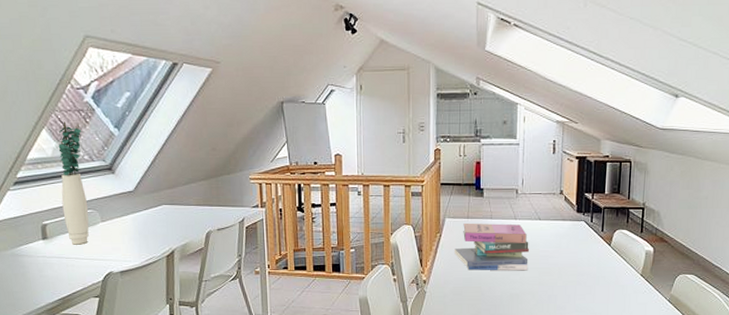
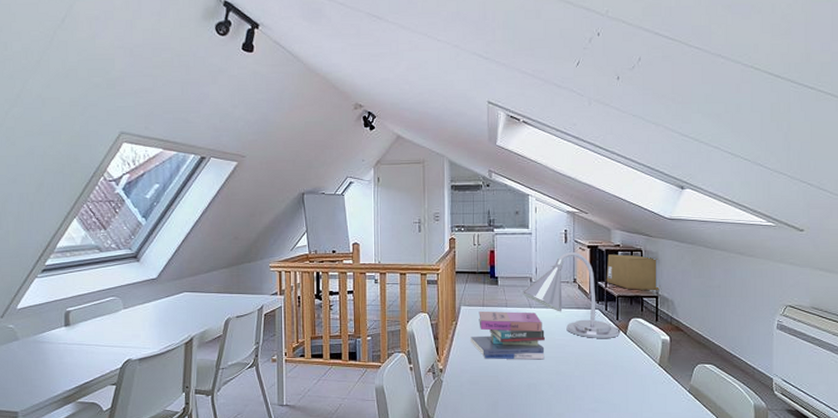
vase: present [58,121,89,245] -> none [86,211,112,332]
table lamp: none [507,163,605,250] -> present [522,252,621,338]
box: none [593,165,647,203] -> present [606,254,660,291]

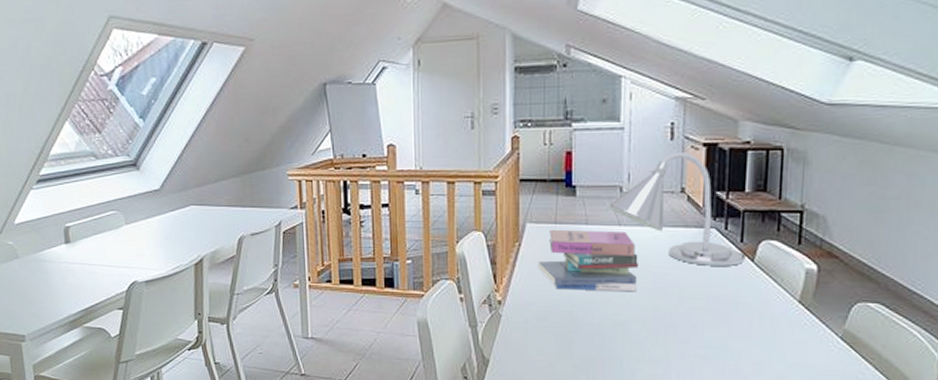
box: present [606,254,660,291] -> none [728,154,807,204]

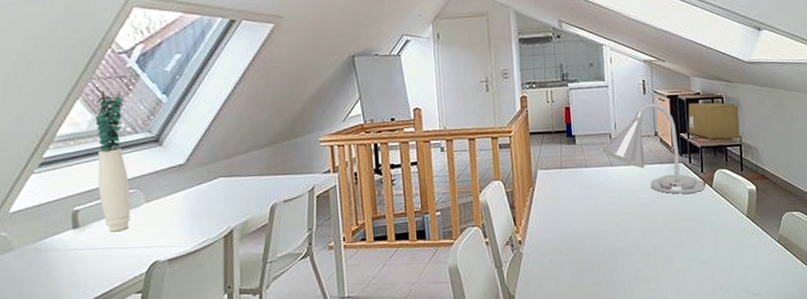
vase: none [81,112,113,250] -> present [95,90,131,232]
books: present [538,229,638,292] -> none [550,171,630,226]
box: none [728,154,807,204] -> present [688,102,743,140]

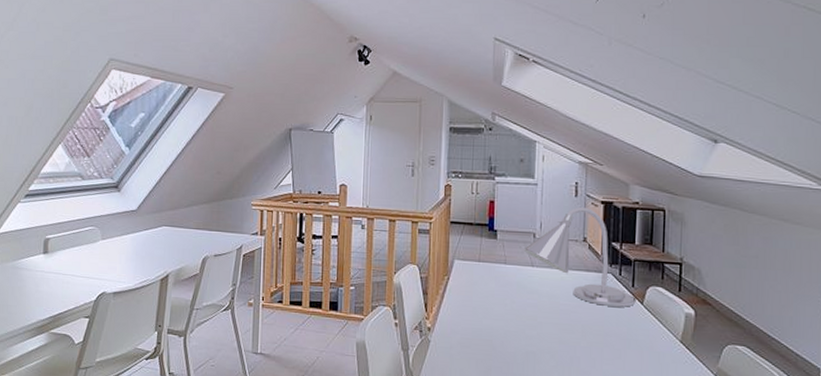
vase: present [95,90,131,232] -> none [66,138,95,262]
box: present [688,102,743,140] -> none [621,212,684,257]

